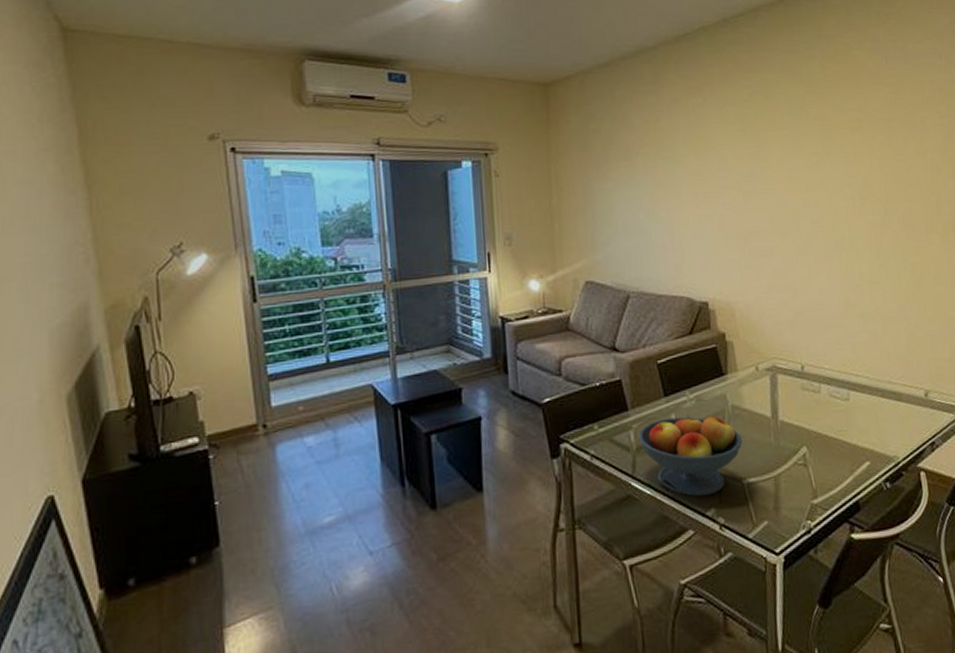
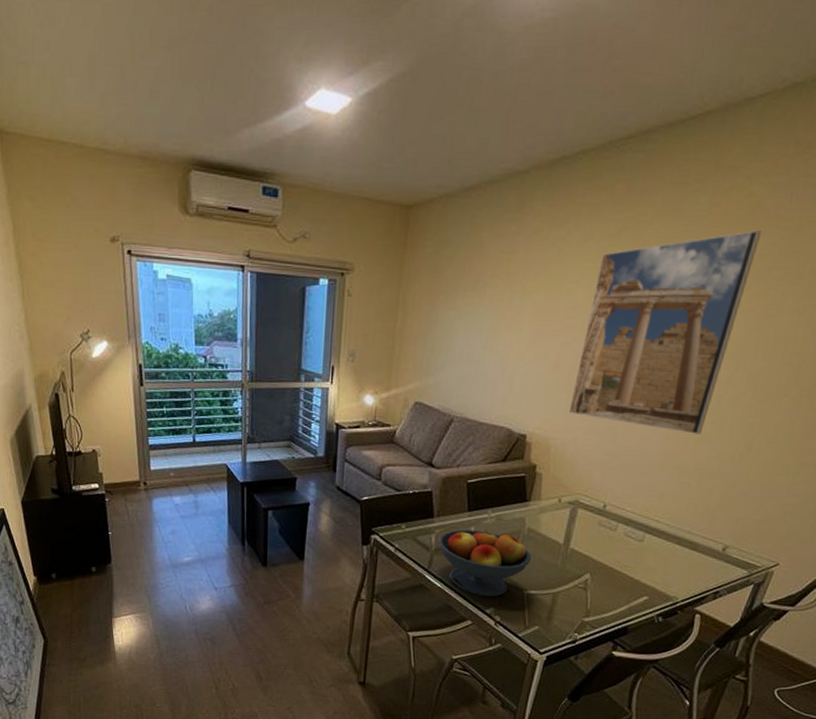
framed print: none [740,88,873,280] -> present [568,230,761,434]

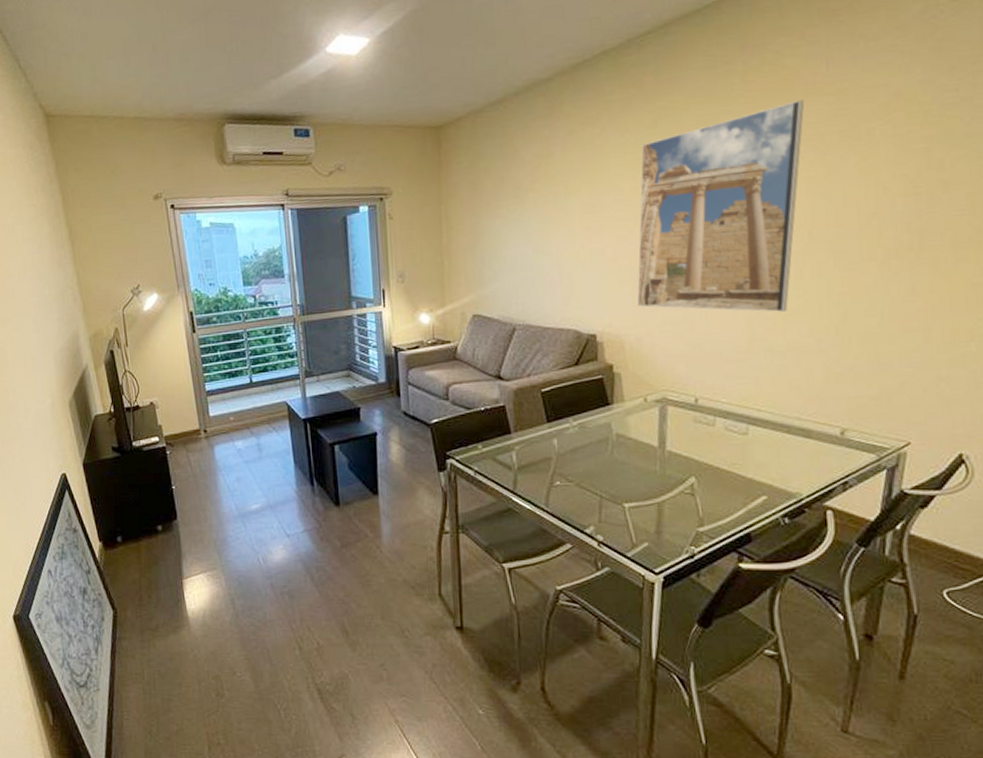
fruit bowl: present [438,529,532,597] -> none [520,440,626,515]

